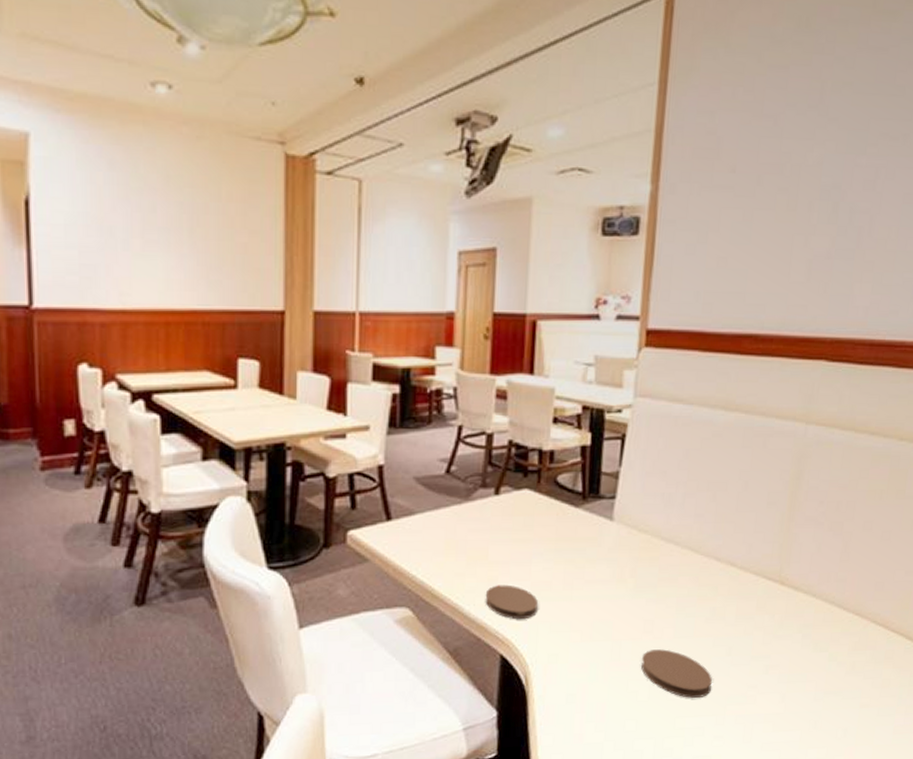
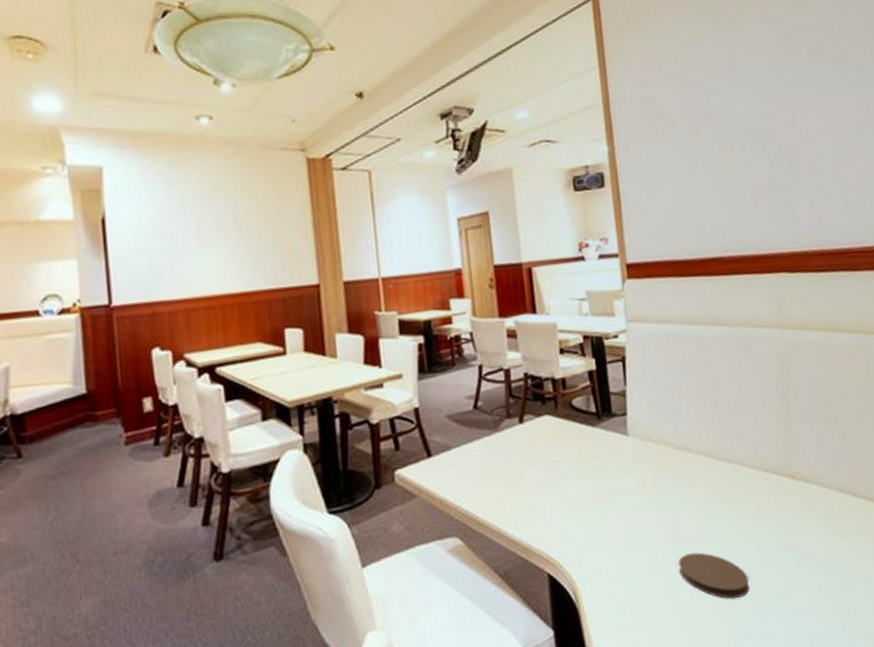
coaster: present [485,584,538,620] -> none [525,505,575,538]

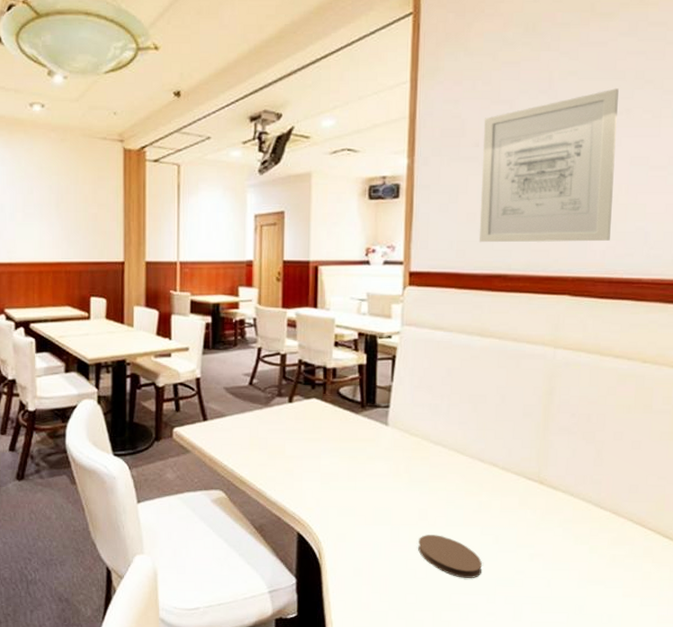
wall art: none [677,61,815,226] -> present [478,88,619,243]

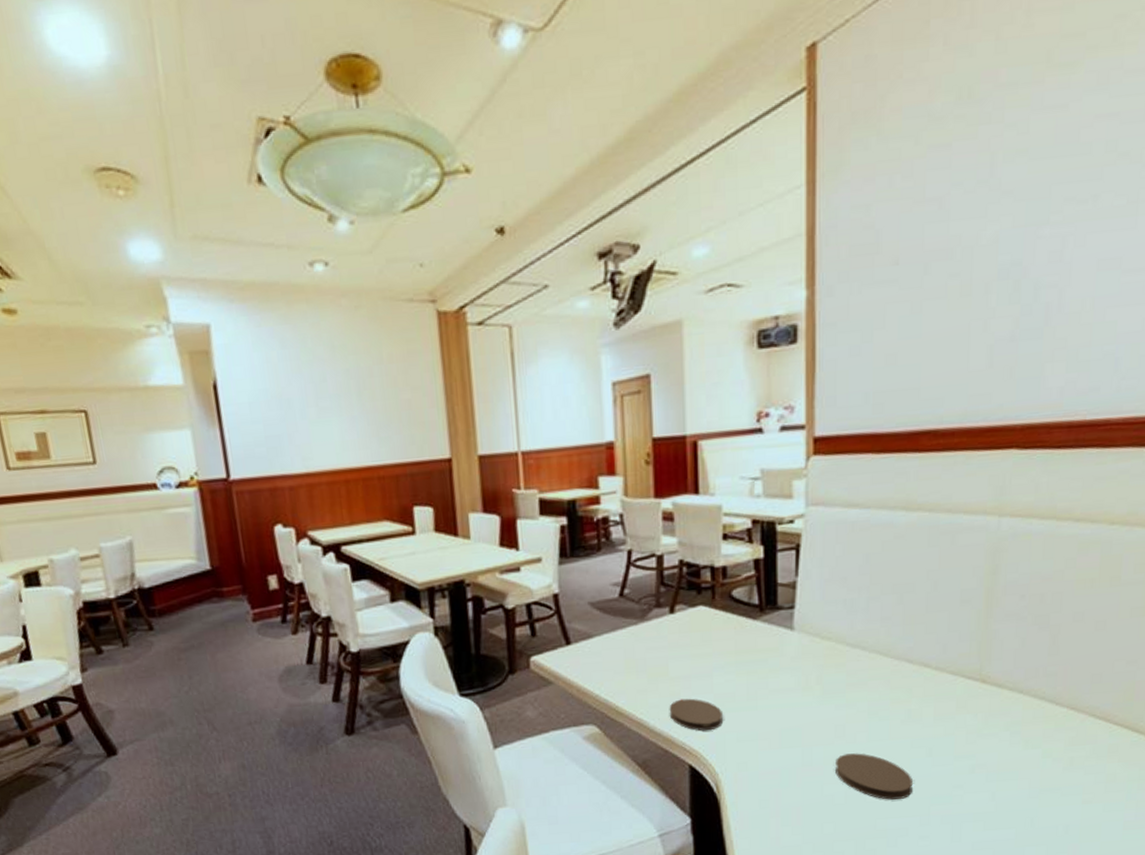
coaster: none [283,475,327,504] -> present [669,698,723,731]
wall art: present [478,88,619,243] -> none [901,167,1083,392]

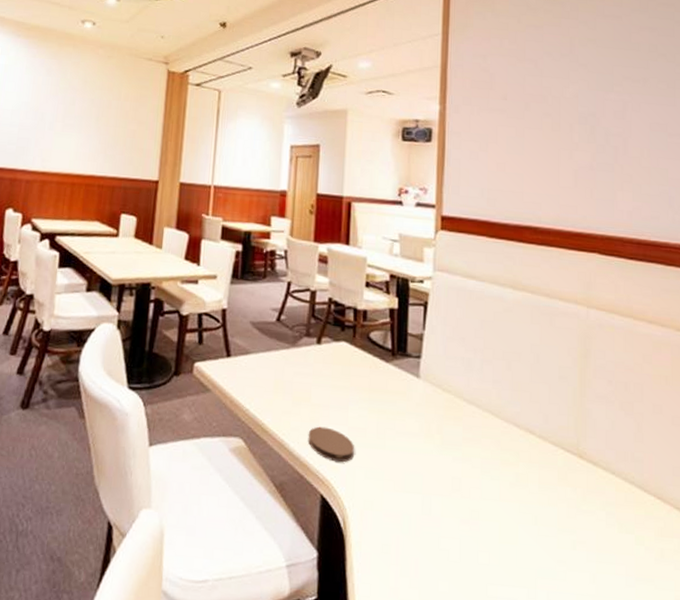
coaster: present [836,753,912,800] -> none [451,508,520,566]

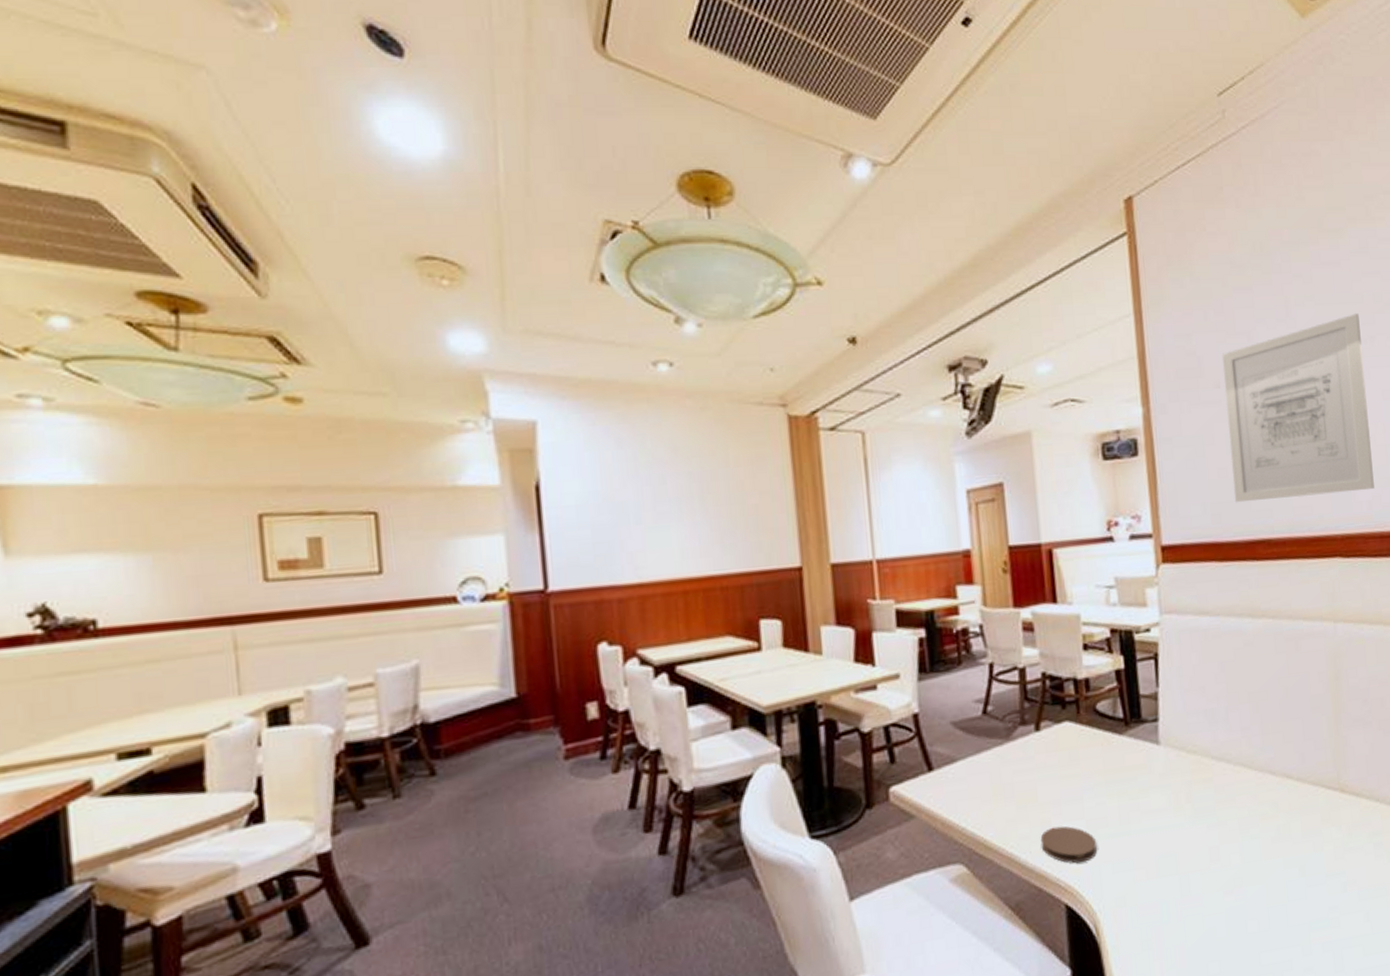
wall art: none [509,58,637,202] -> present [1222,313,1374,503]

